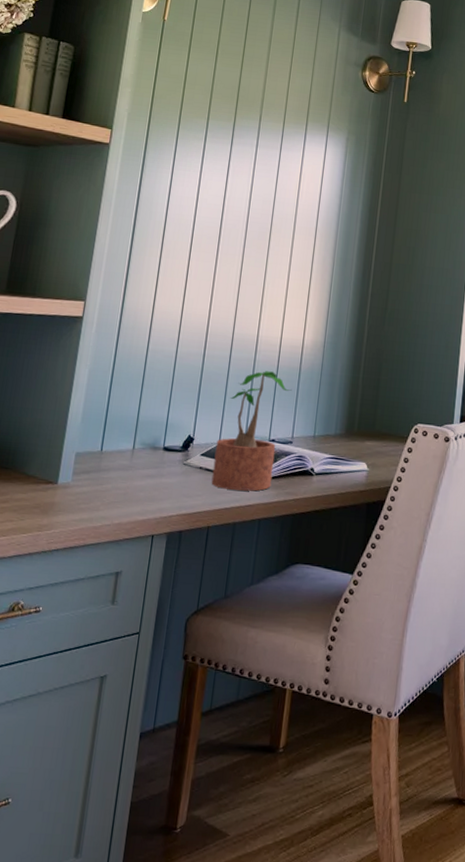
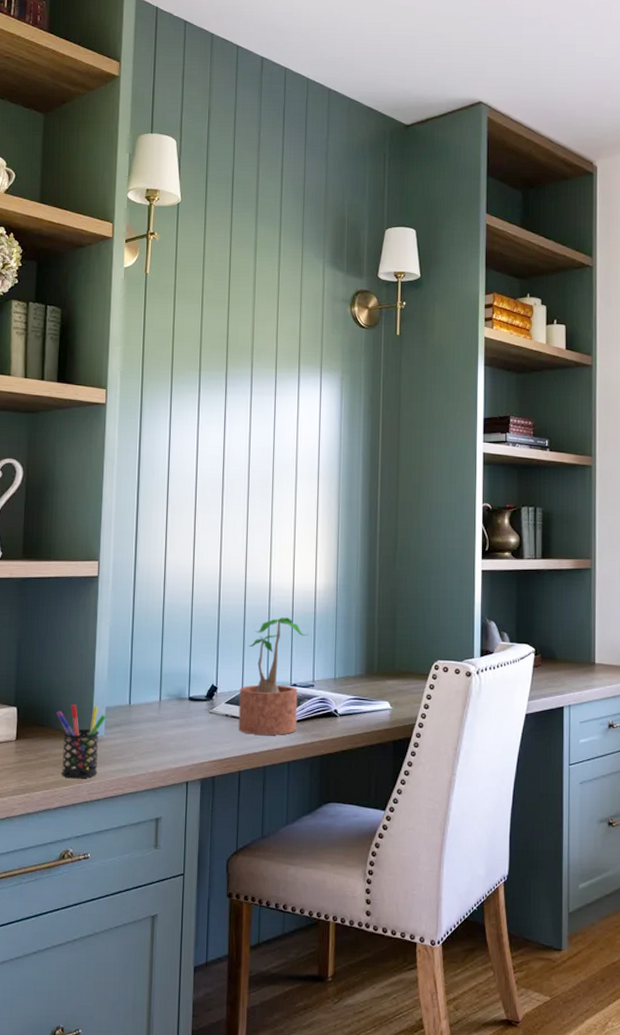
pen holder: none [21,447,75,527] -> present [56,704,106,779]

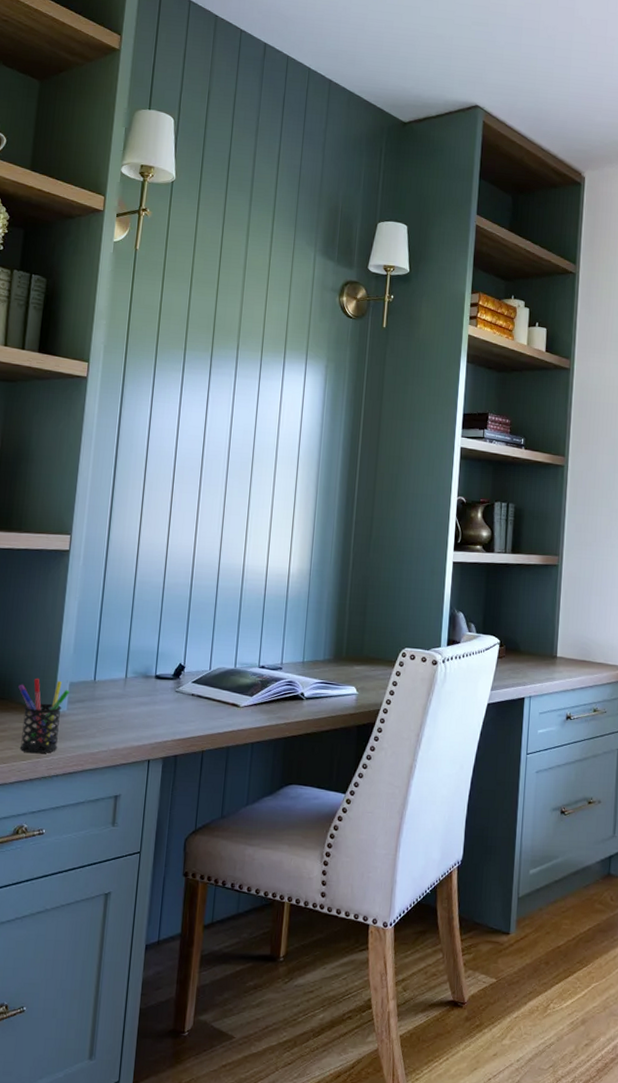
potted plant: present [238,617,309,735] -> none [203,599,280,716]

